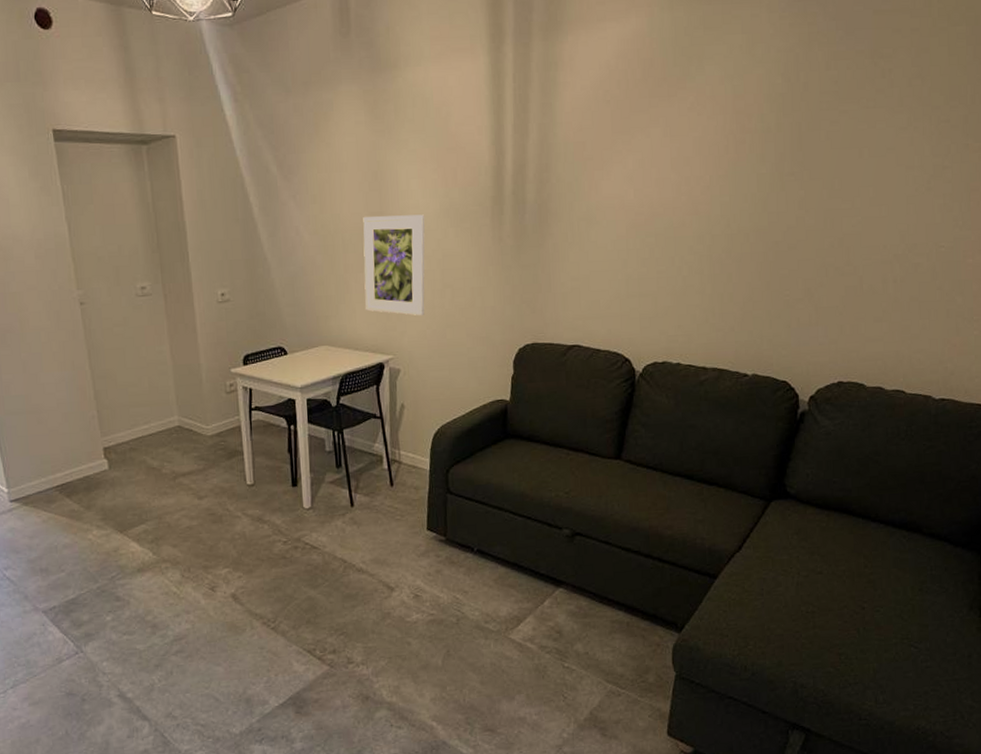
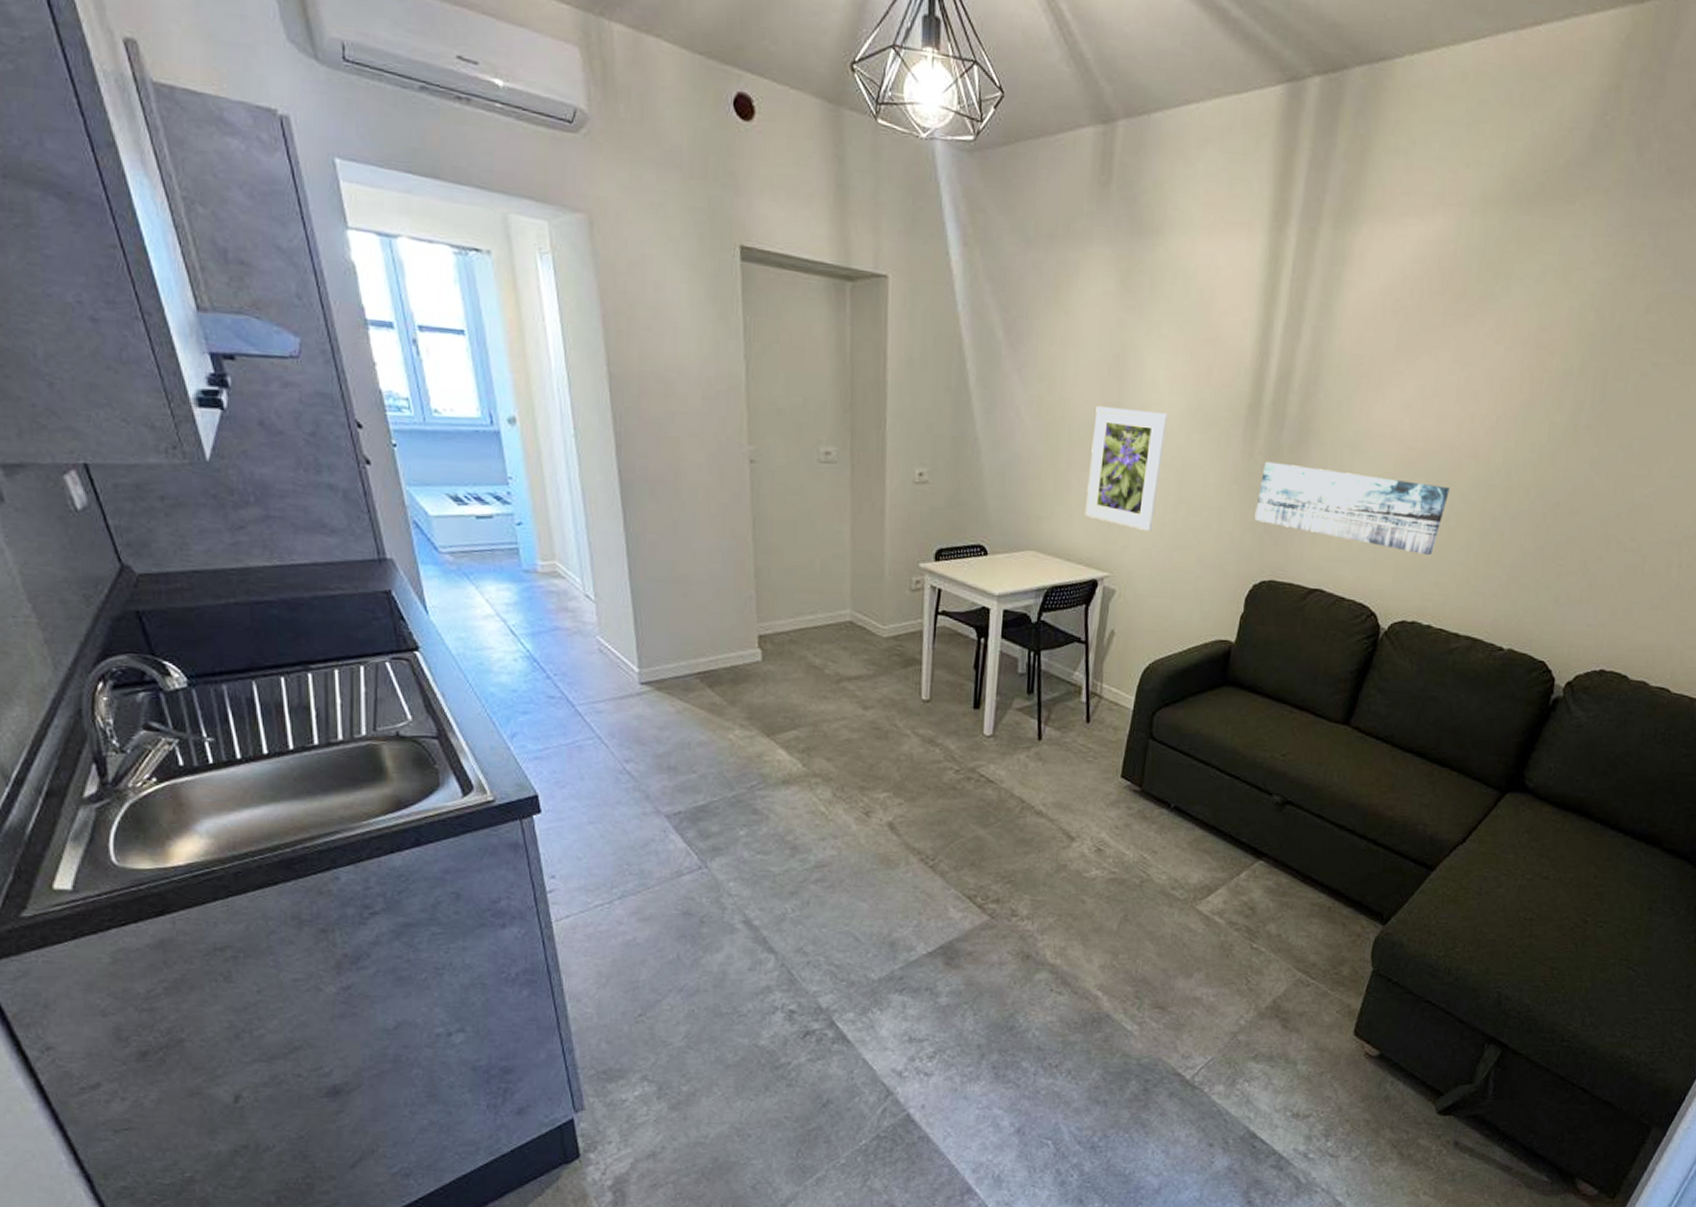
wall art: none [511,242,678,303] -> present [1254,461,1450,556]

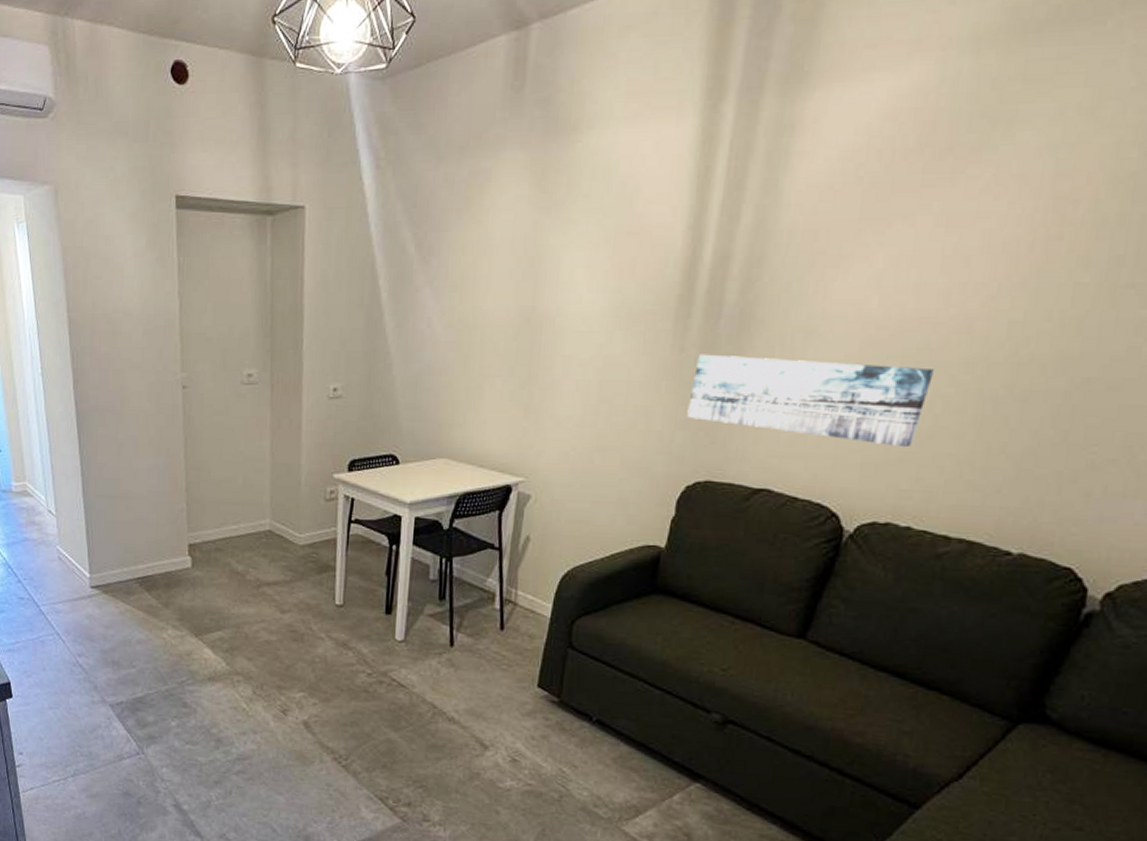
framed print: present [1084,406,1168,532] -> none [497,311,588,435]

